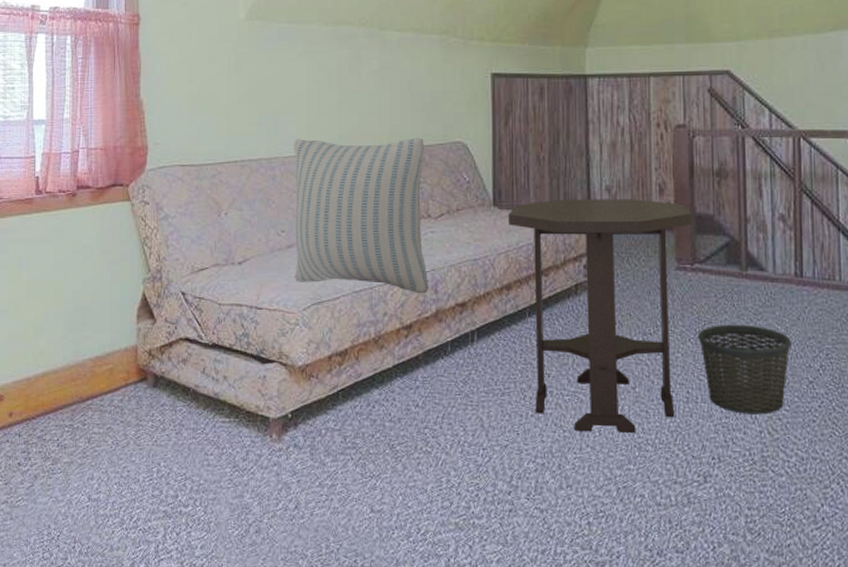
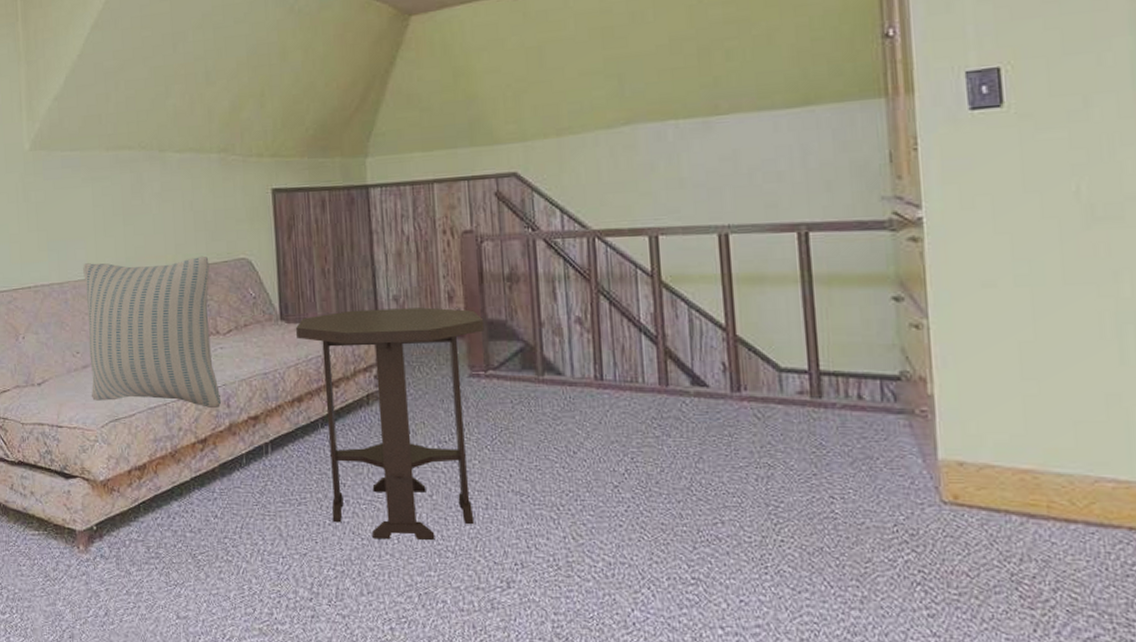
basket: present [697,324,791,415] -> none [494,430,594,520]

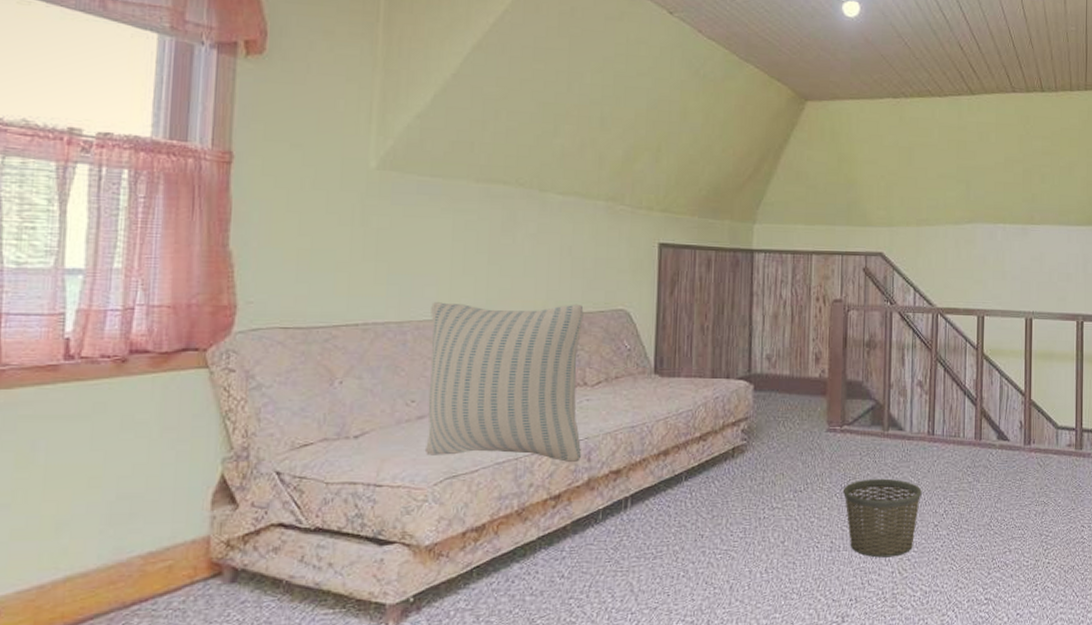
side table: present [296,307,485,540] -> none [669,367,844,587]
basket: none [494,430,594,520] -> present [842,478,922,558]

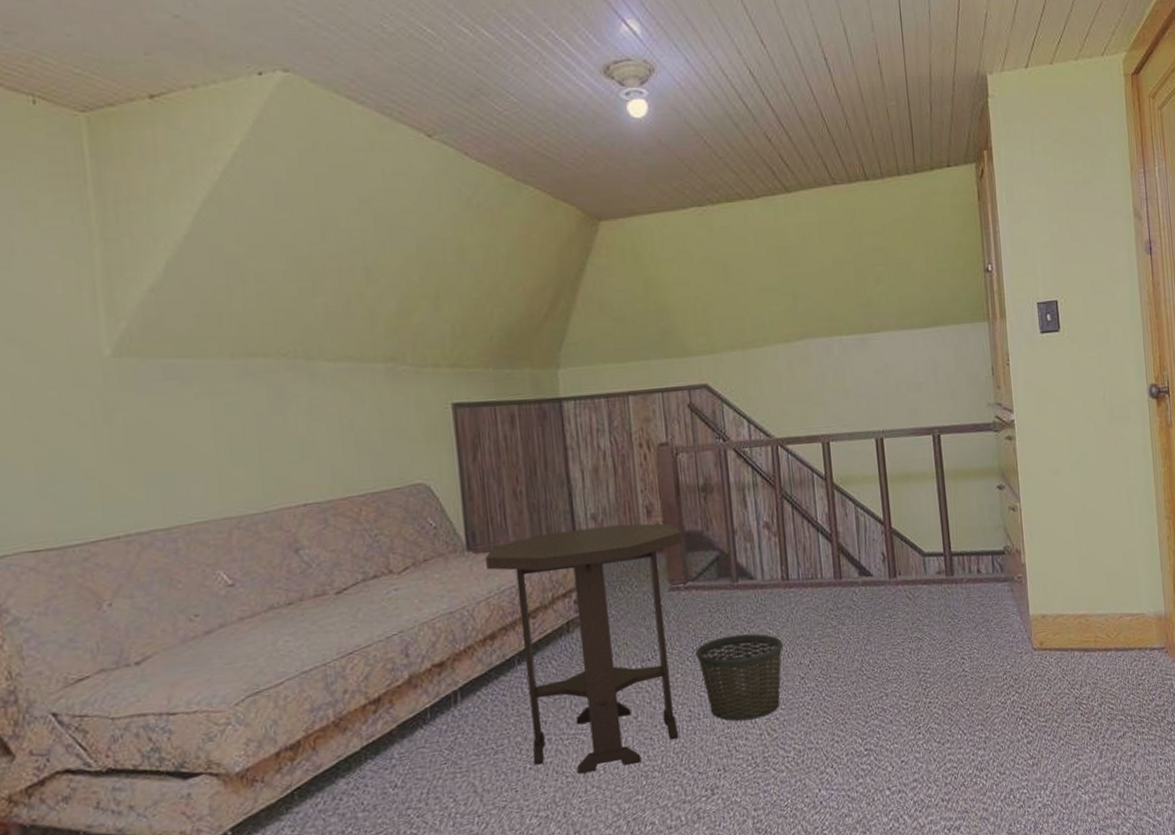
pillow: present [426,302,584,463] -> none [201,483,399,674]
side table: none [669,367,844,587] -> present [486,523,683,775]

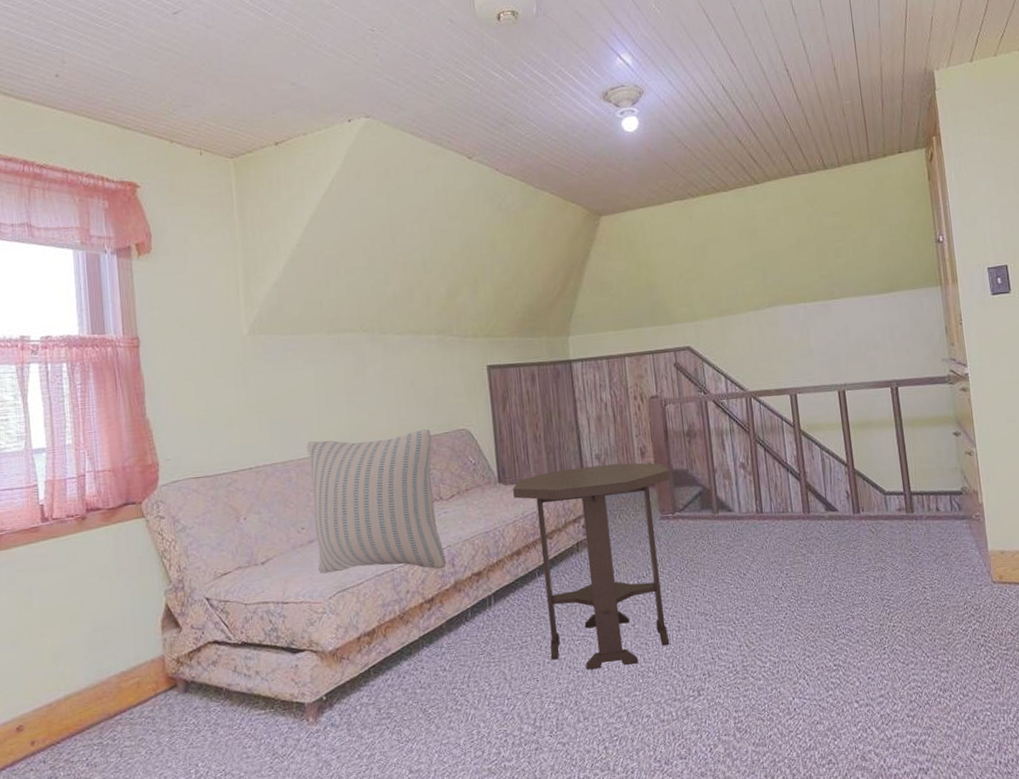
pillow: none [201,483,399,674] -> present [306,428,447,574]
basket: present [695,633,783,721] -> none [682,558,759,633]

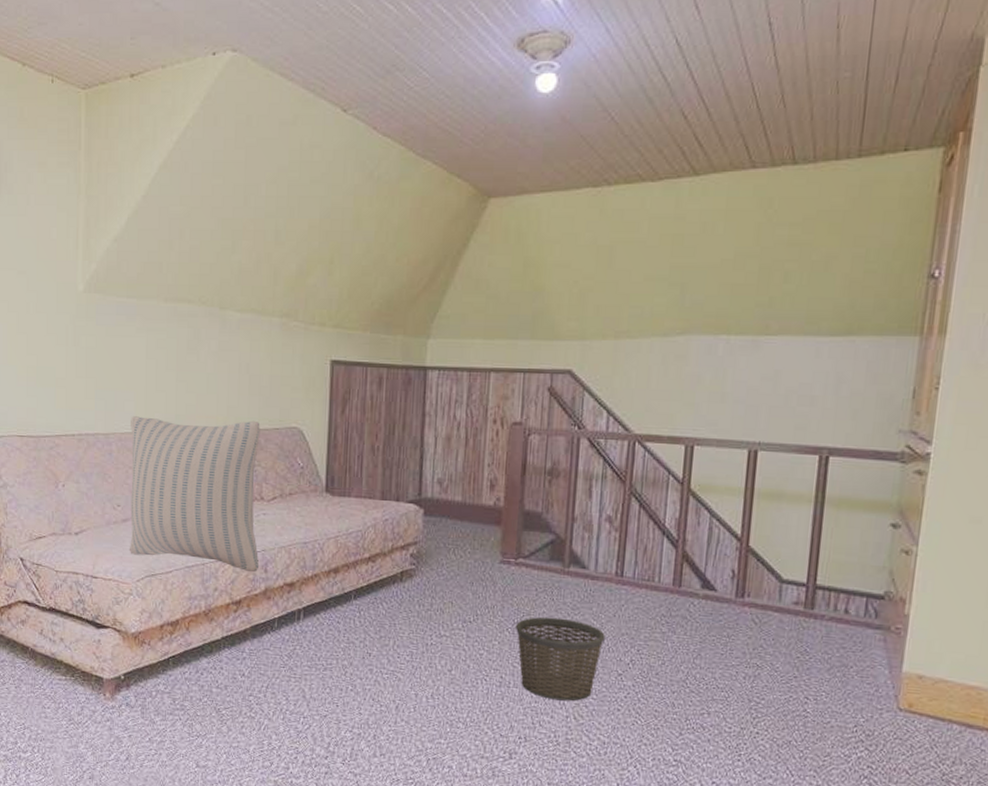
side table: present [513,462,671,670] -> none [340,489,521,711]
basket: none [682,558,759,633] -> present [515,617,605,701]

